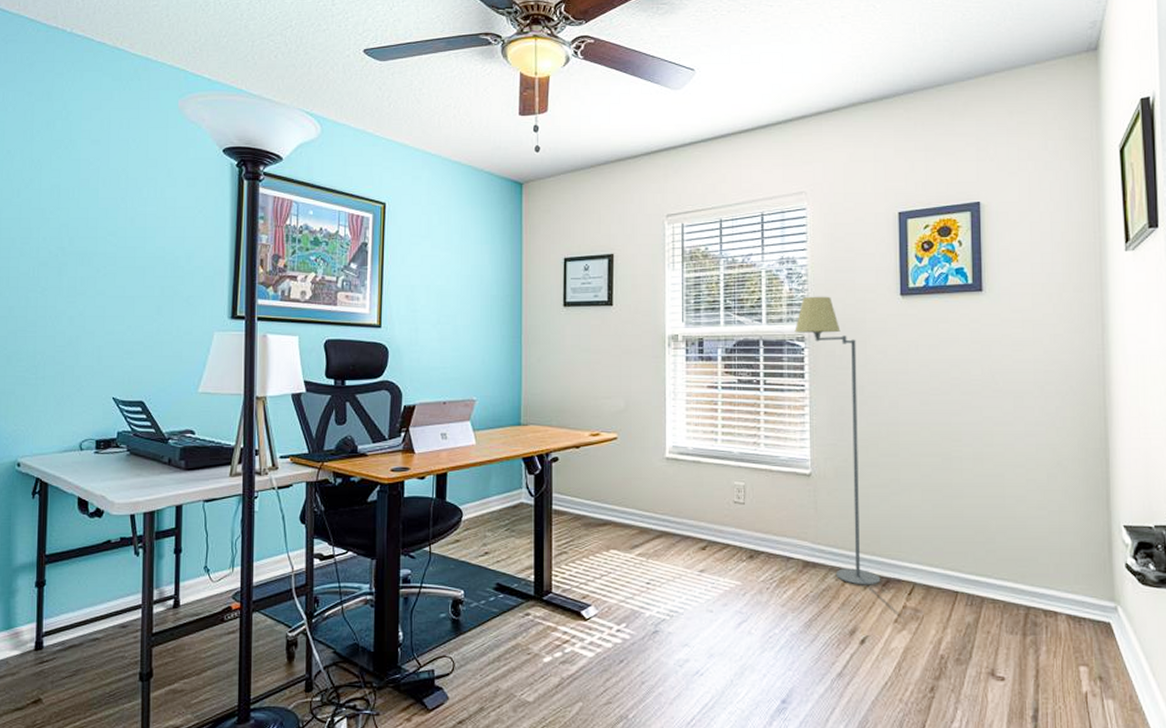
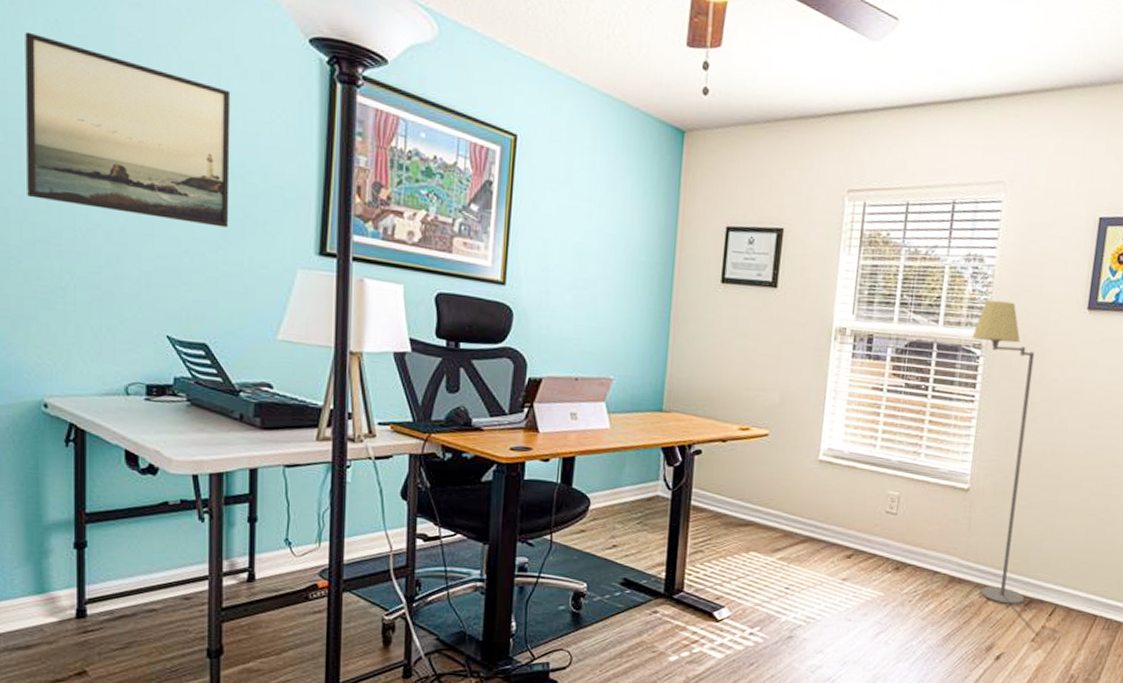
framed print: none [12,171,164,304] -> present [25,31,231,228]

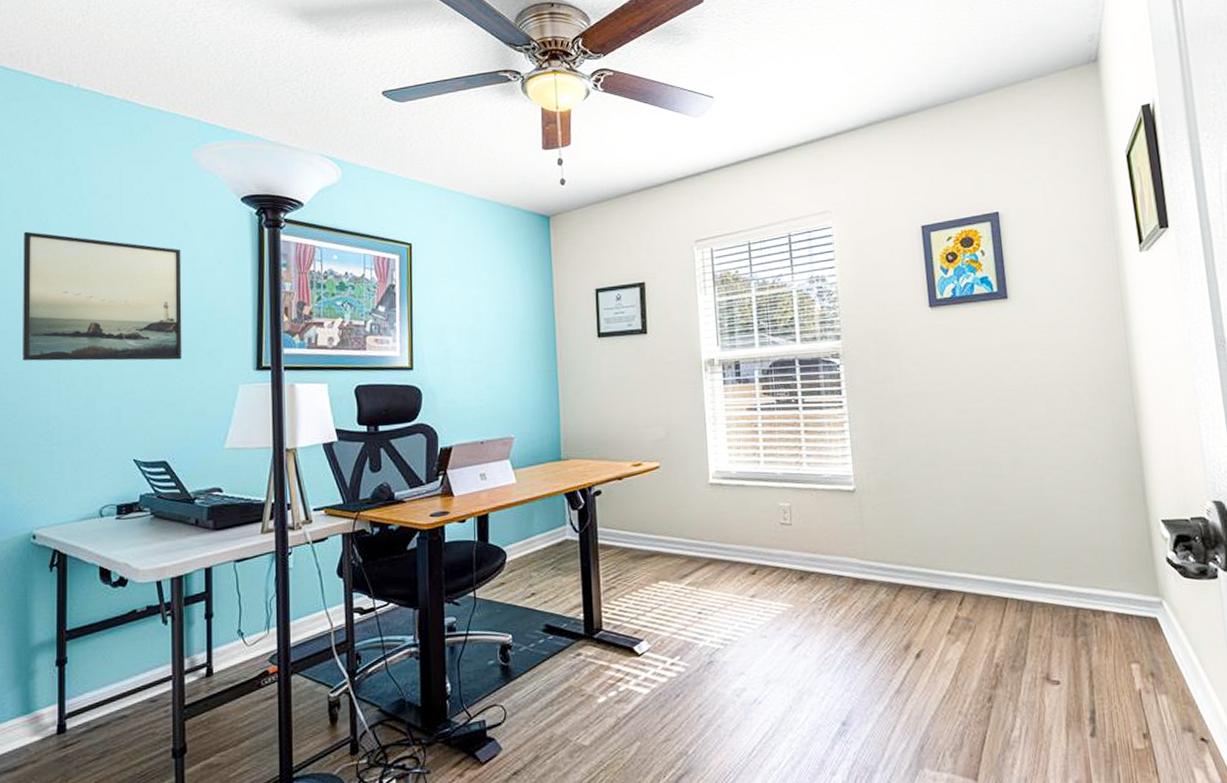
floor lamp: present [972,300,1035,604] -> none [829,312,932,599]

